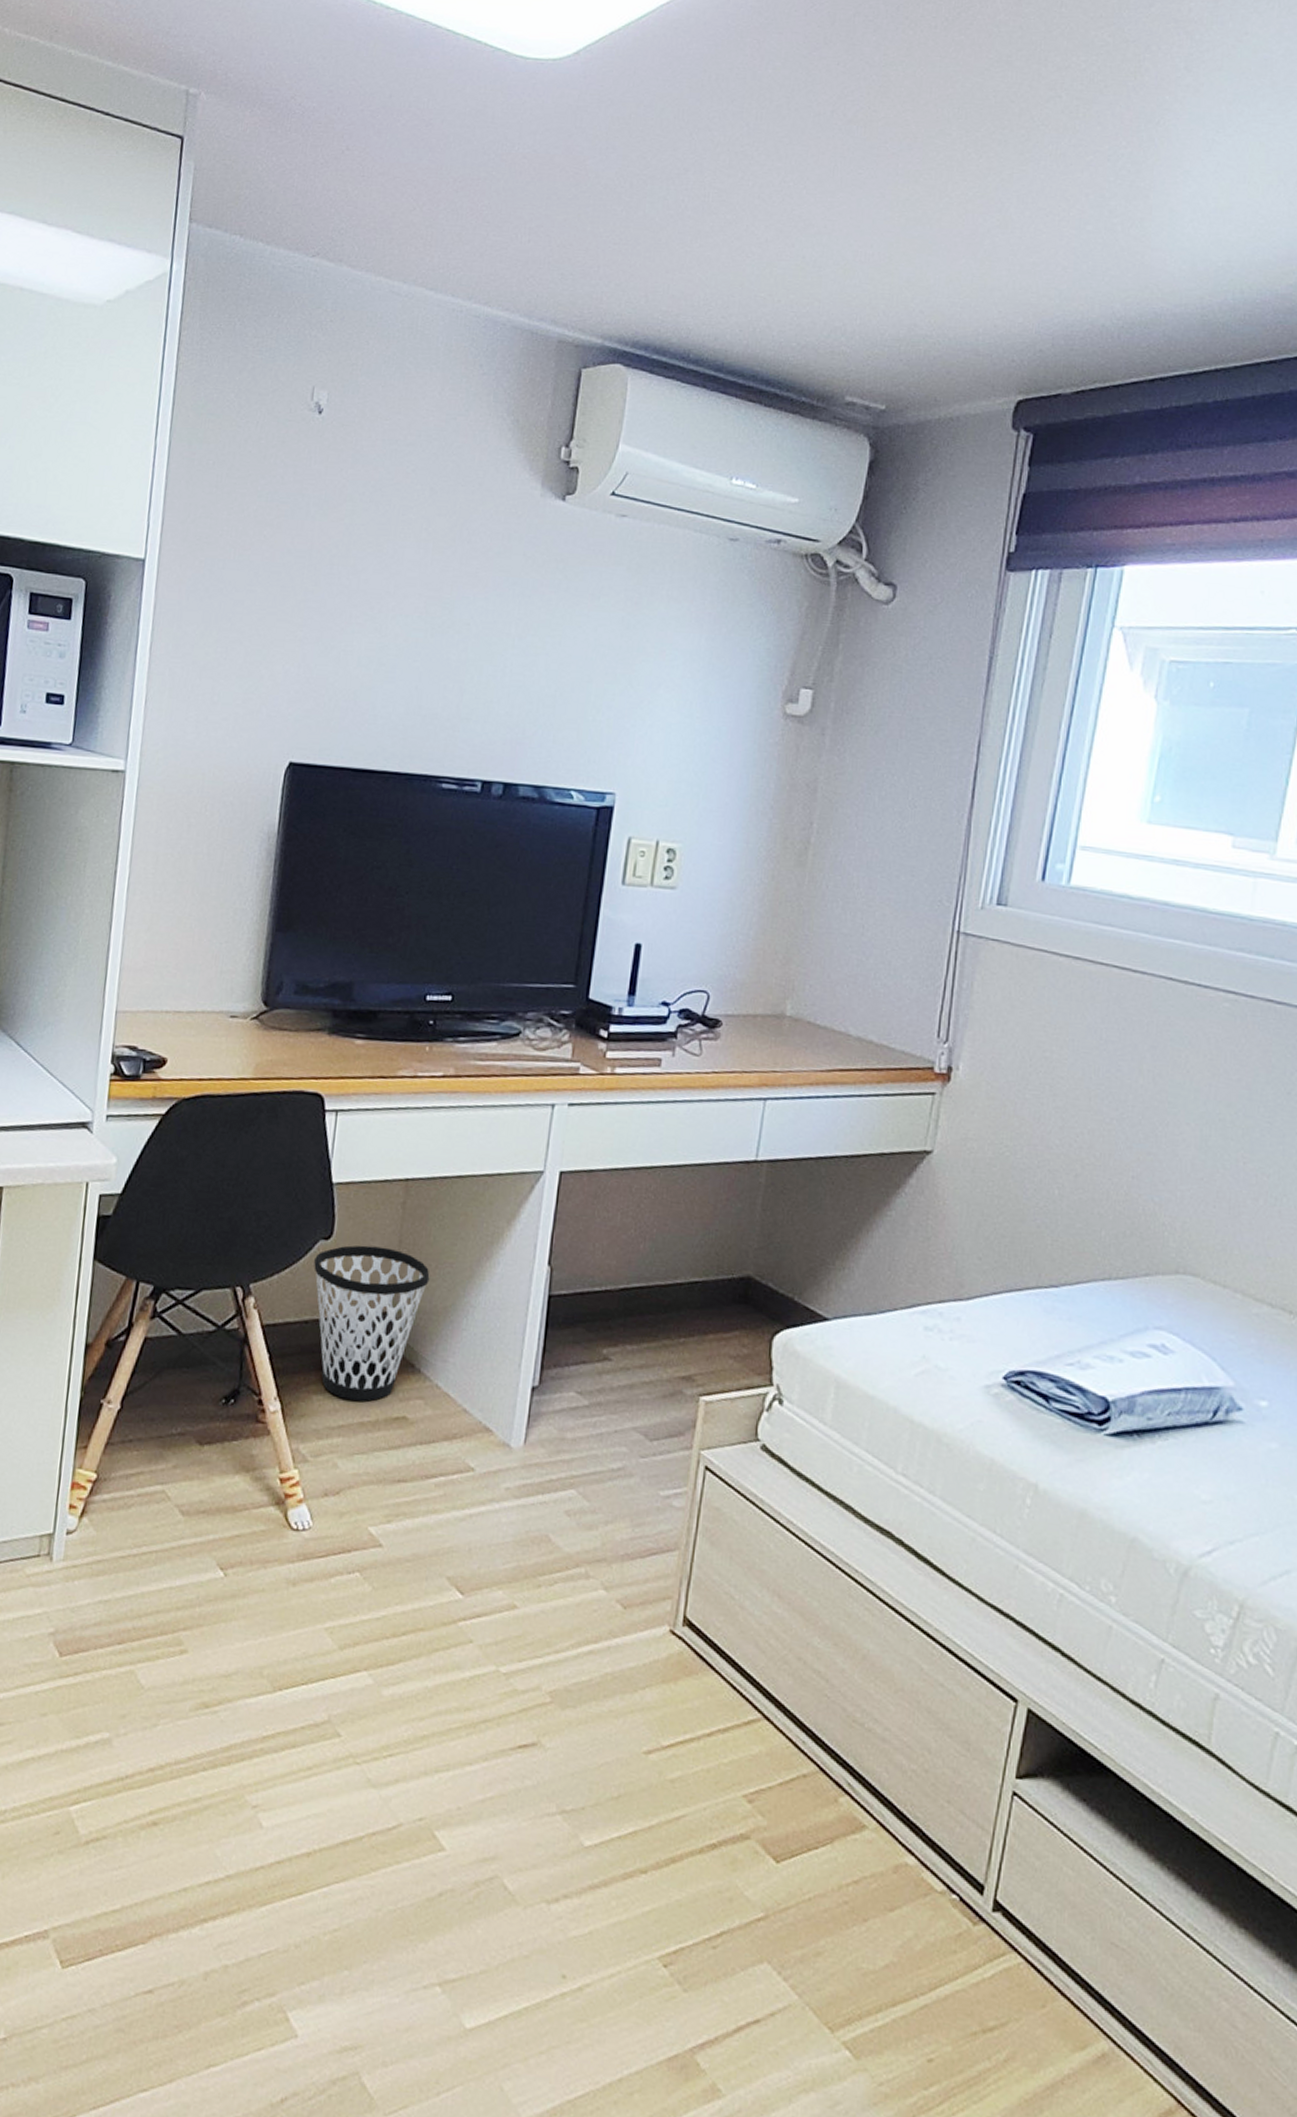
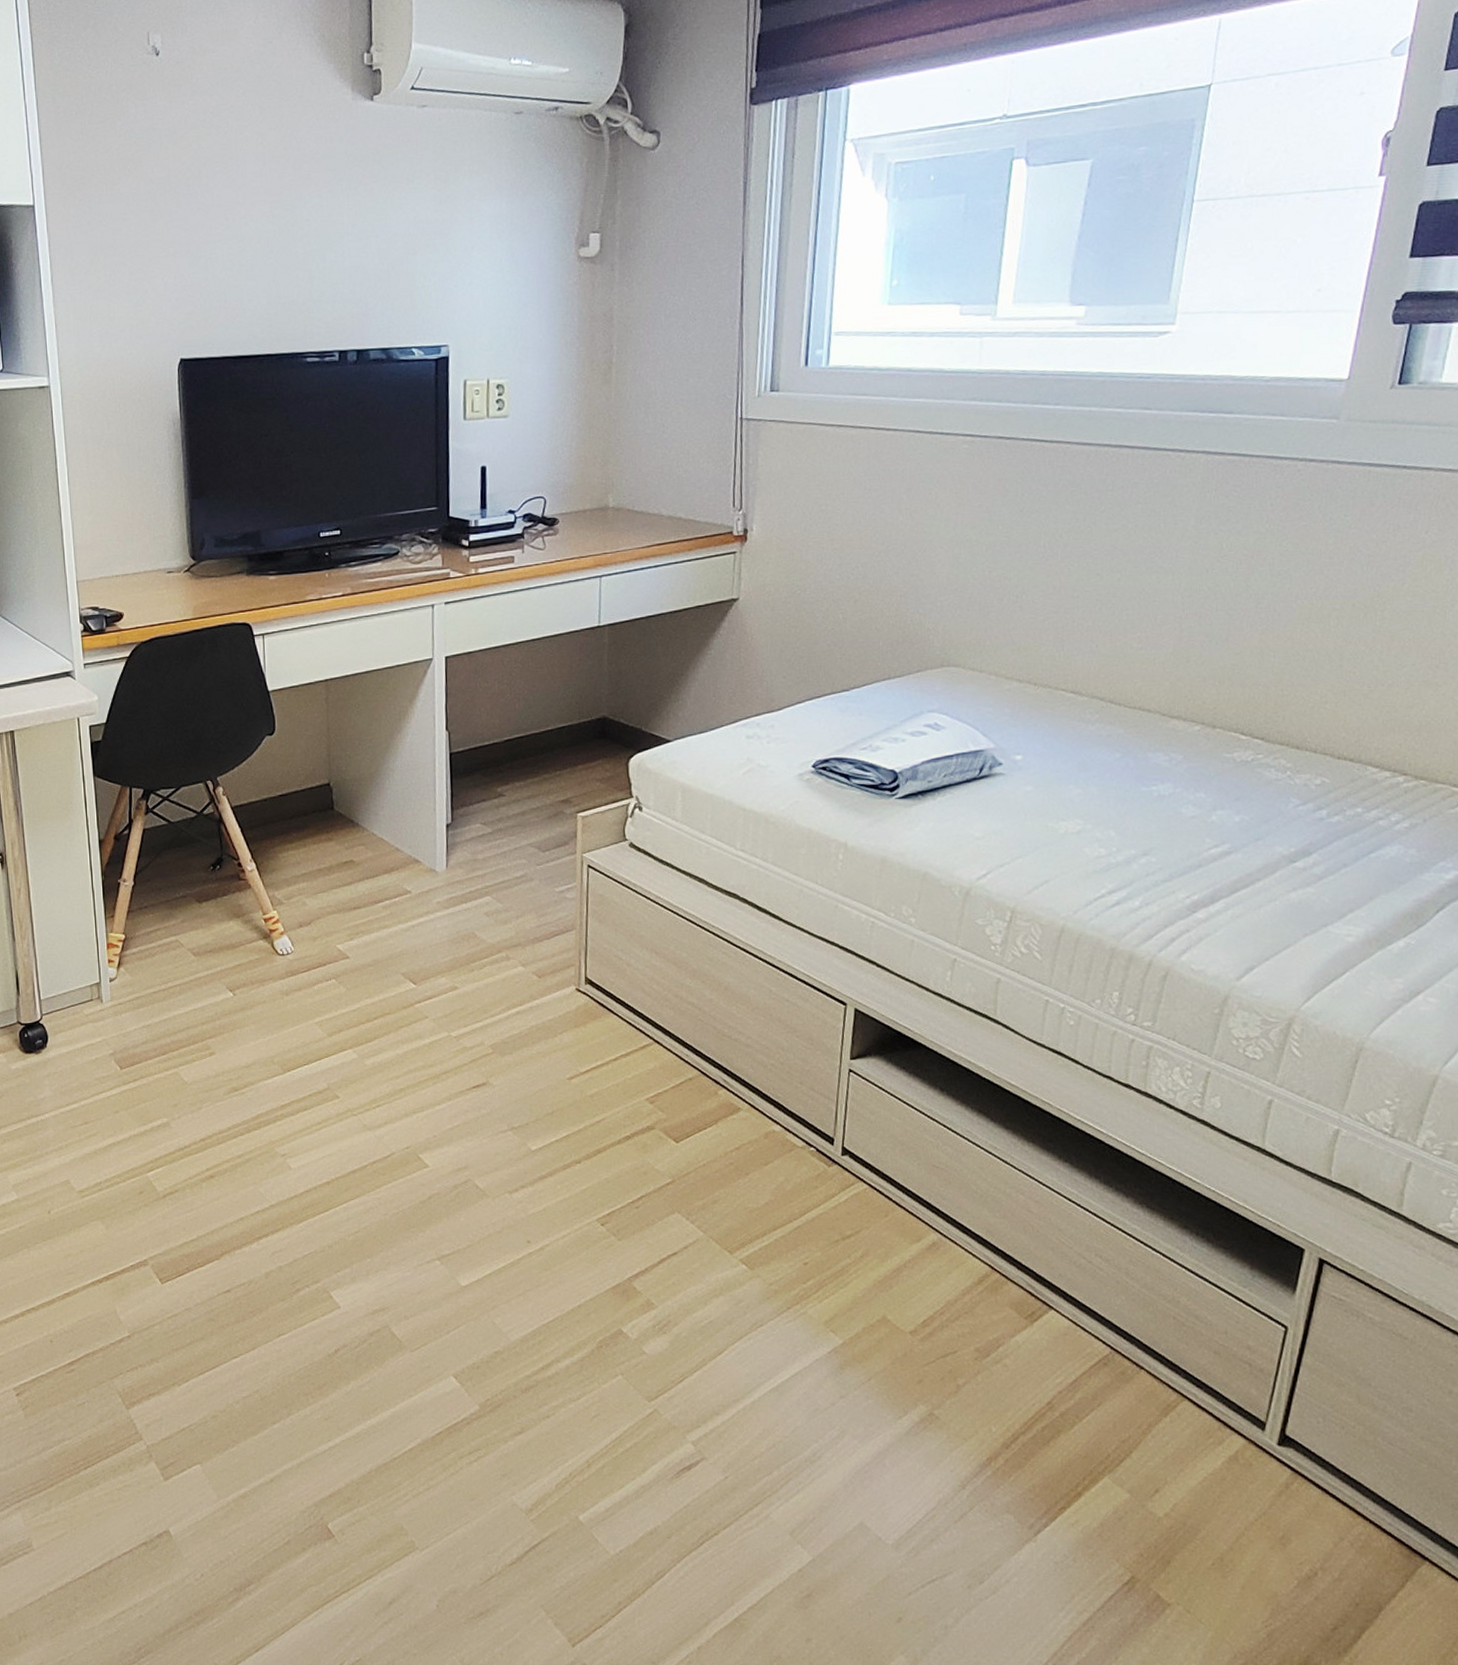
wastebasket: present [313,1245,430,1401] -> none [264,734,356,854]

